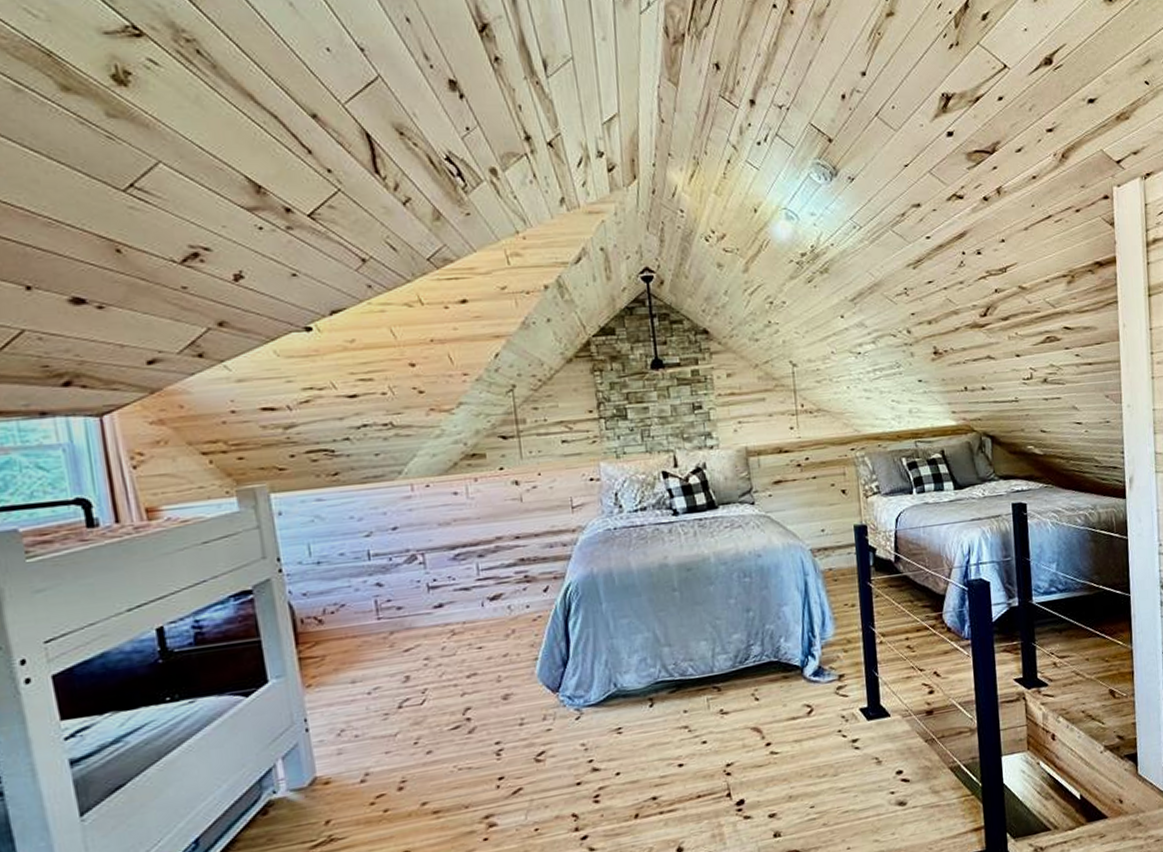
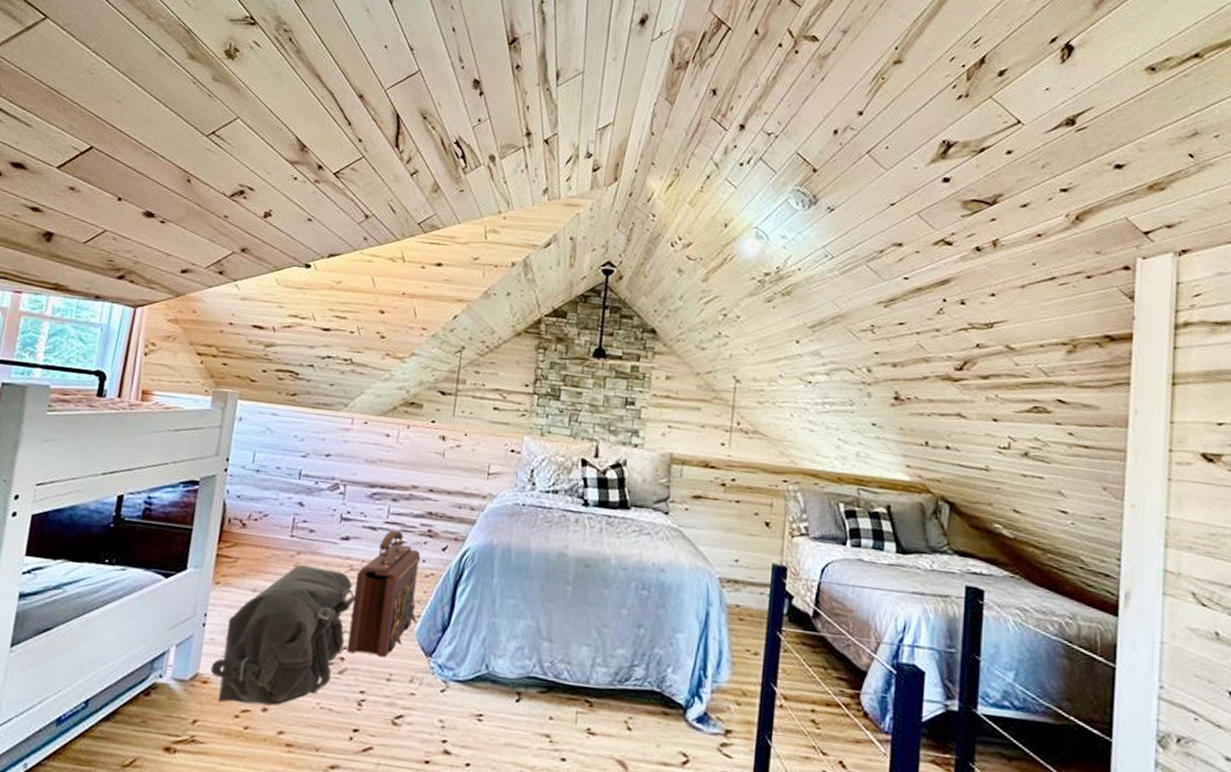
duffel bag: none [328,639,467,797] -> present [210,564,356,706]
suitcase: none [460,584,536,712] -> present [346,530,421,658]

